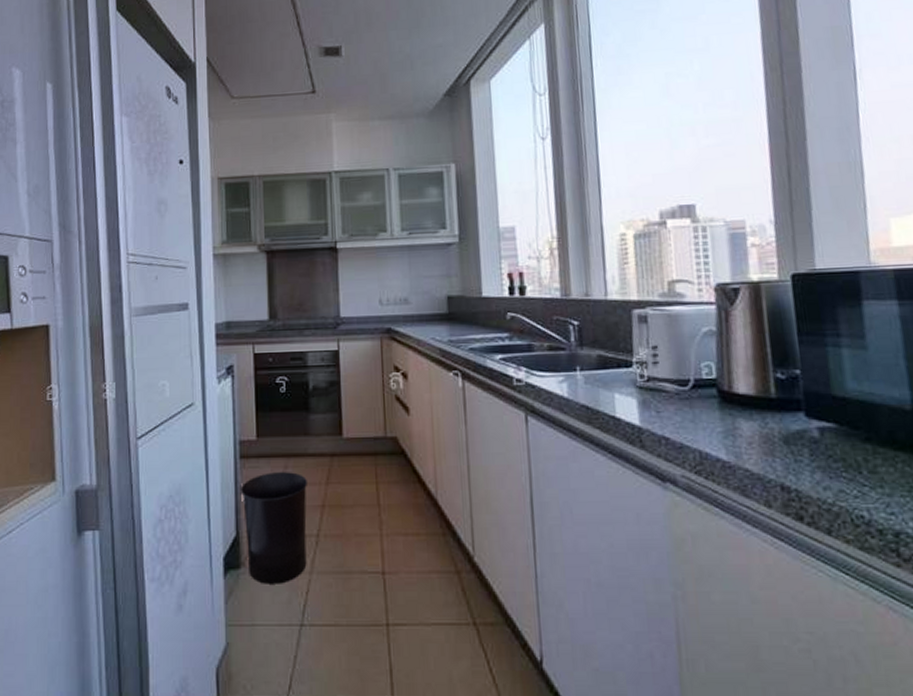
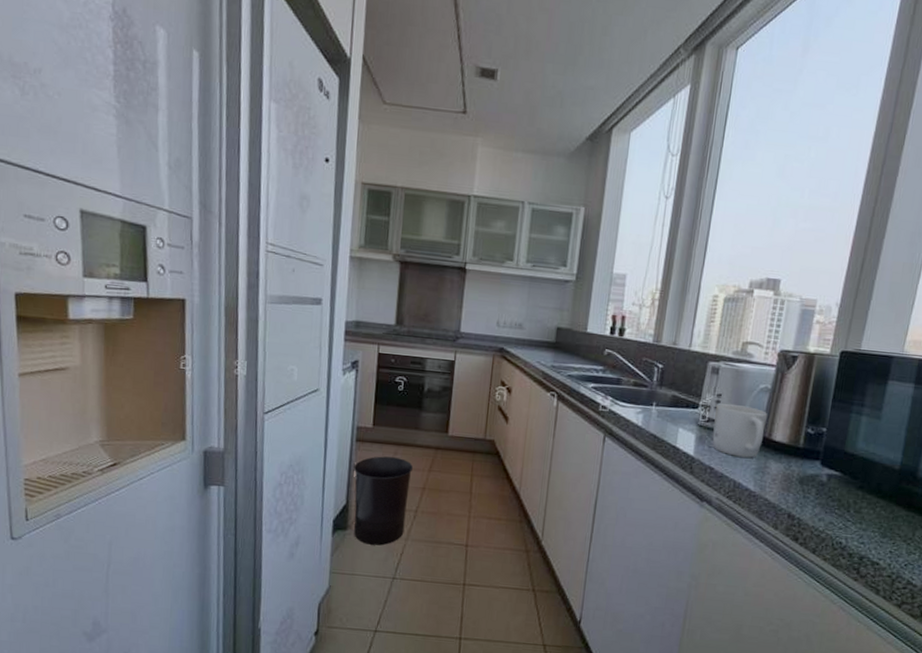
mug: none [654,355,723,420] -> present [712,403,767,458]

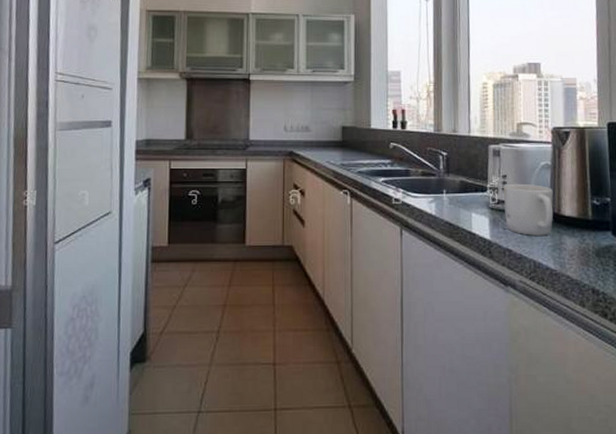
waste bin: present [353,456,414,546] -> none [150,275,213,376]

